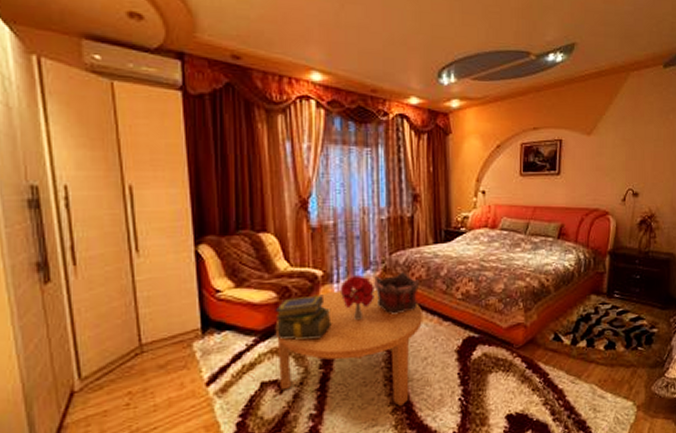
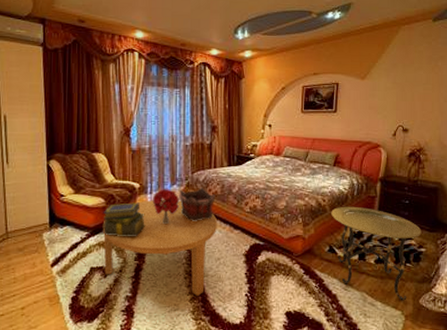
side table: none [556,285,654,390] -> present [331,206,422,301]

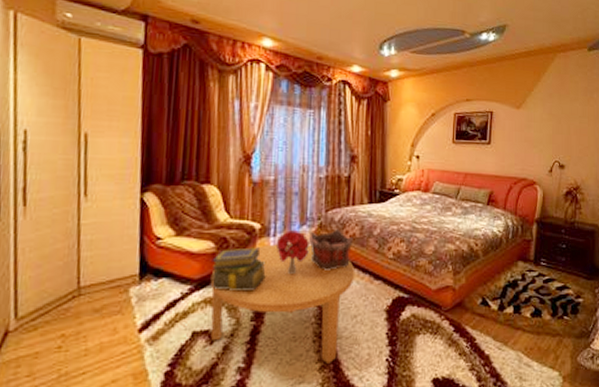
side table: present [331,206,422,301] -> none [484,251,579,360]

